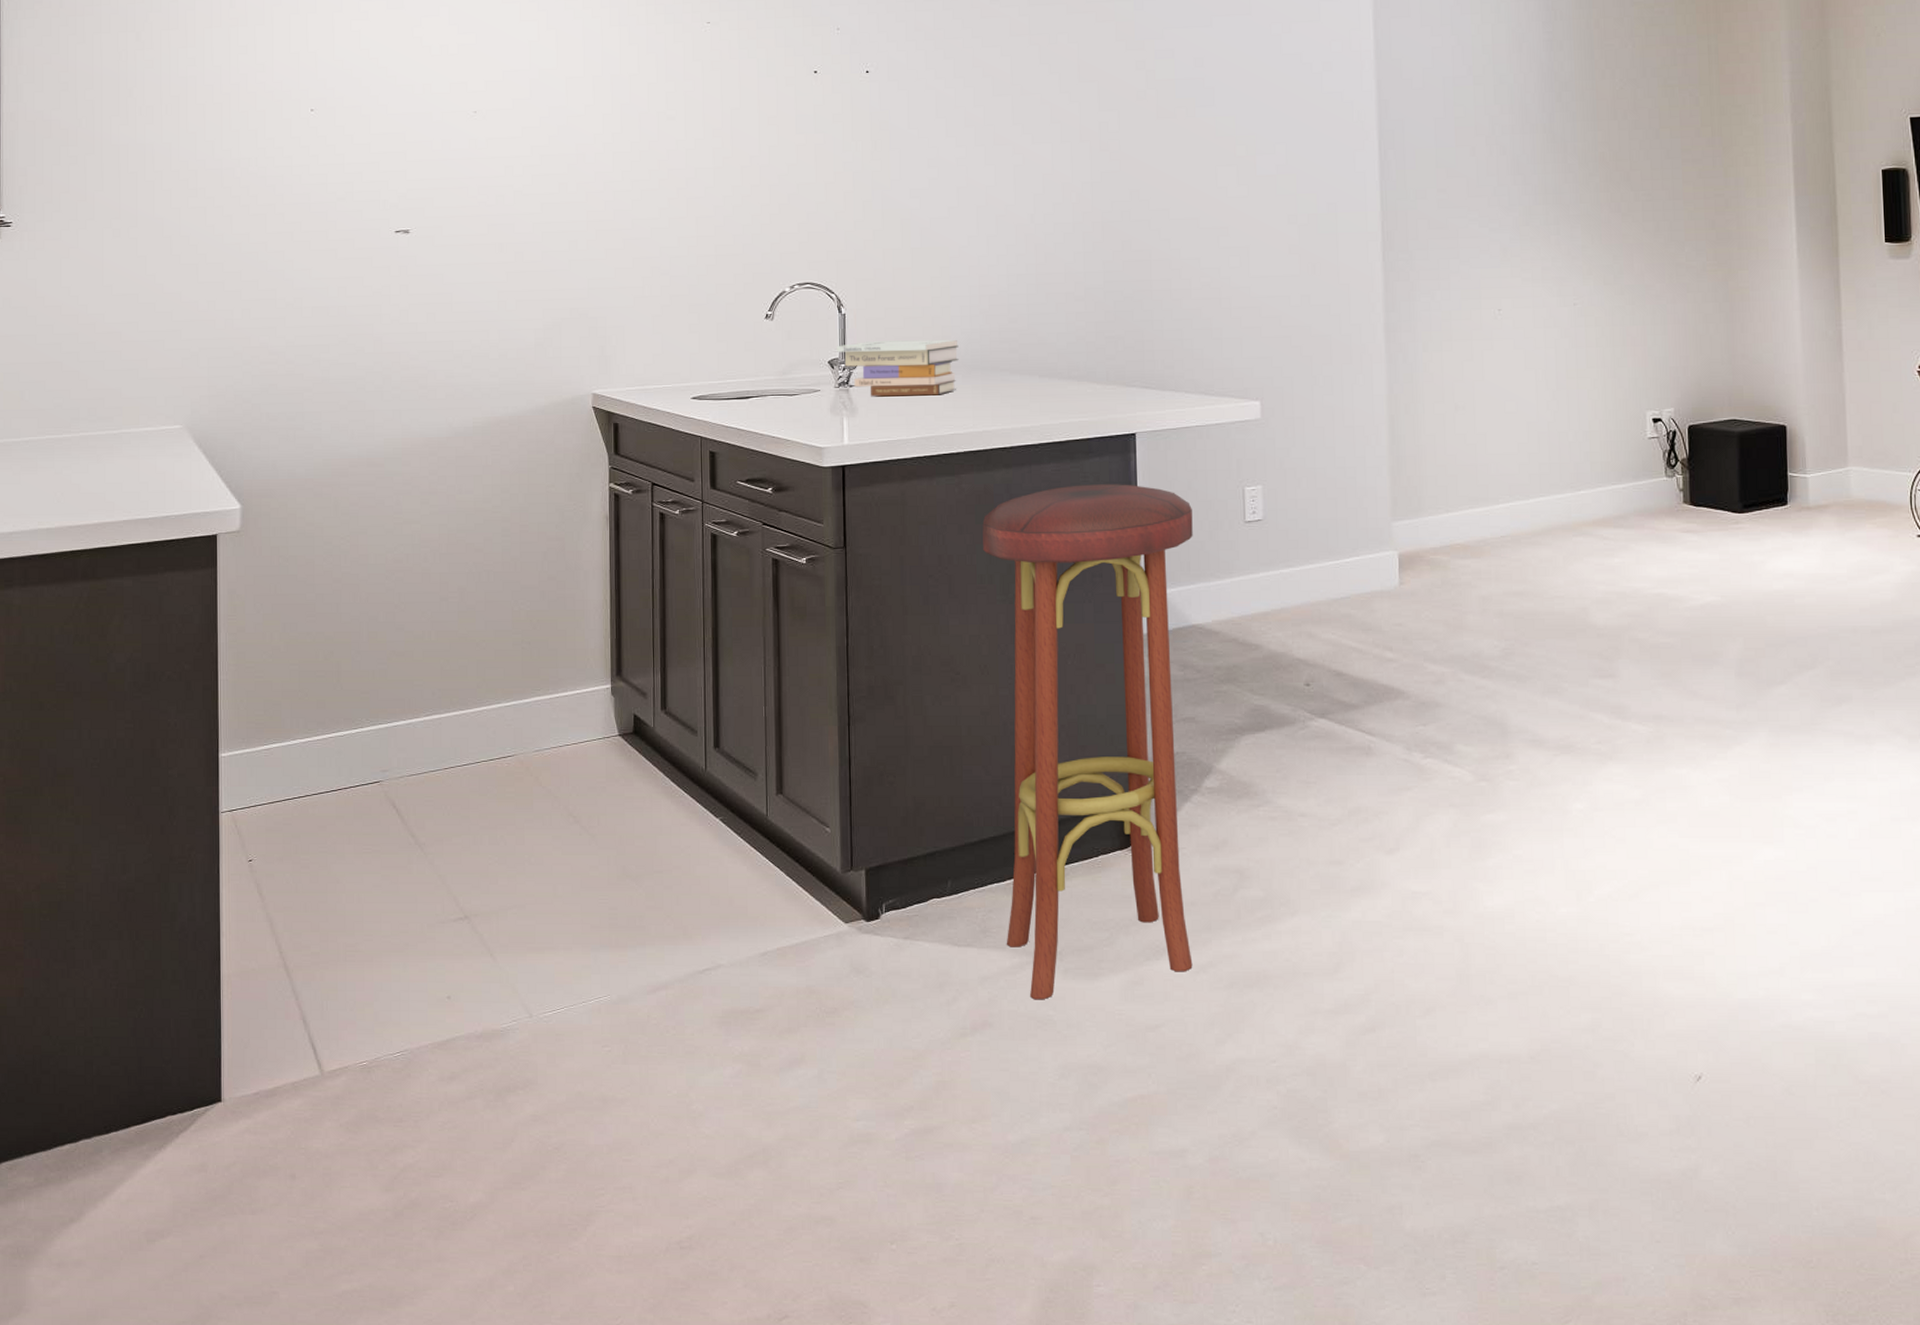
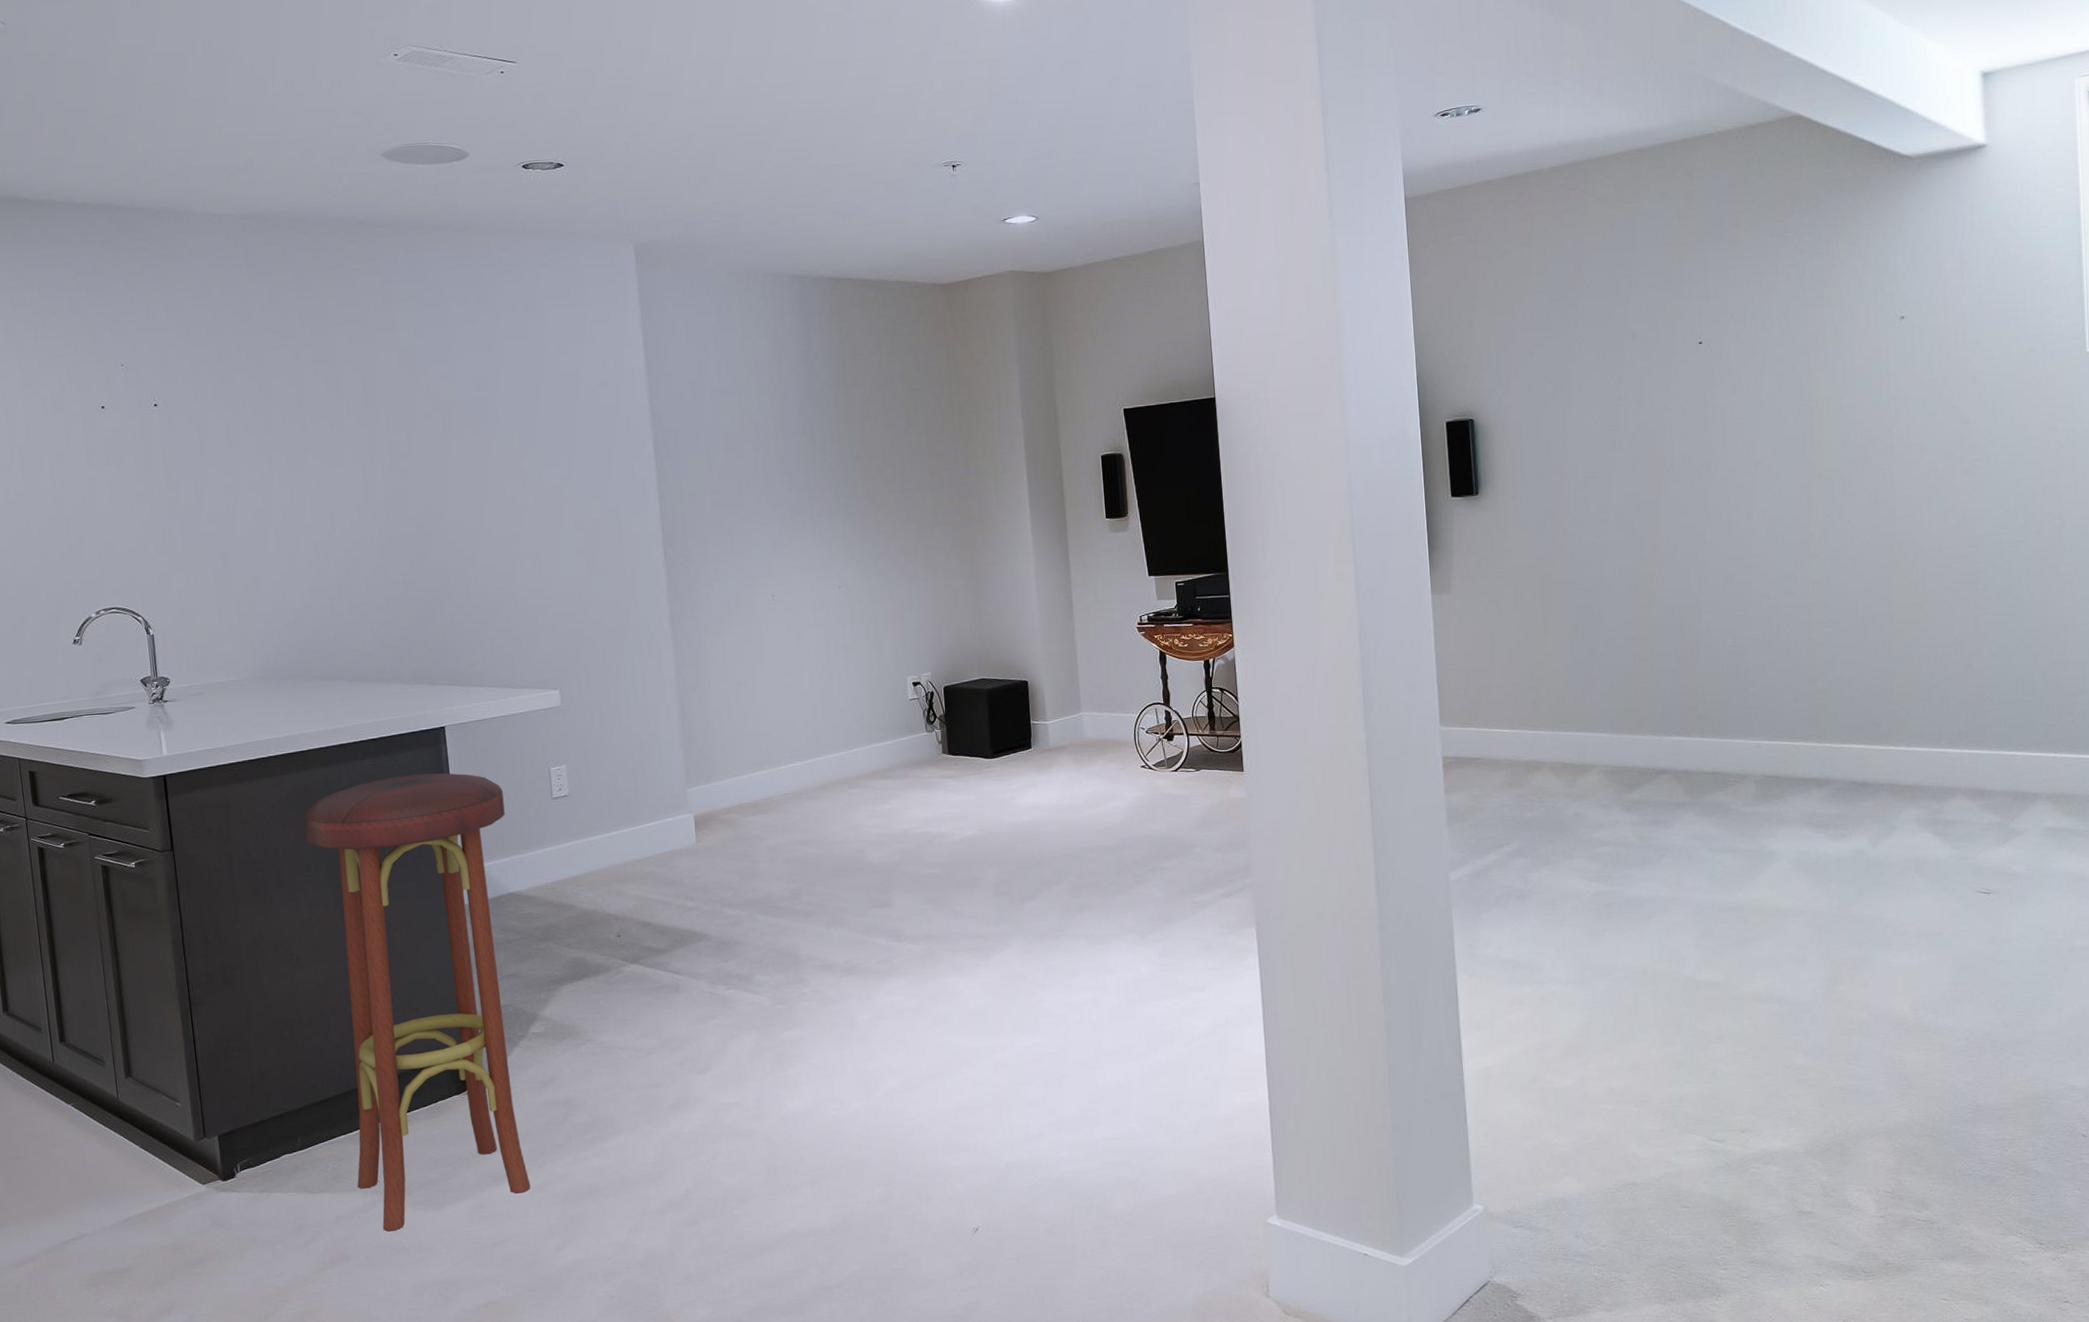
books: present [837,340,959,397] -> none [148,653,270,710]

